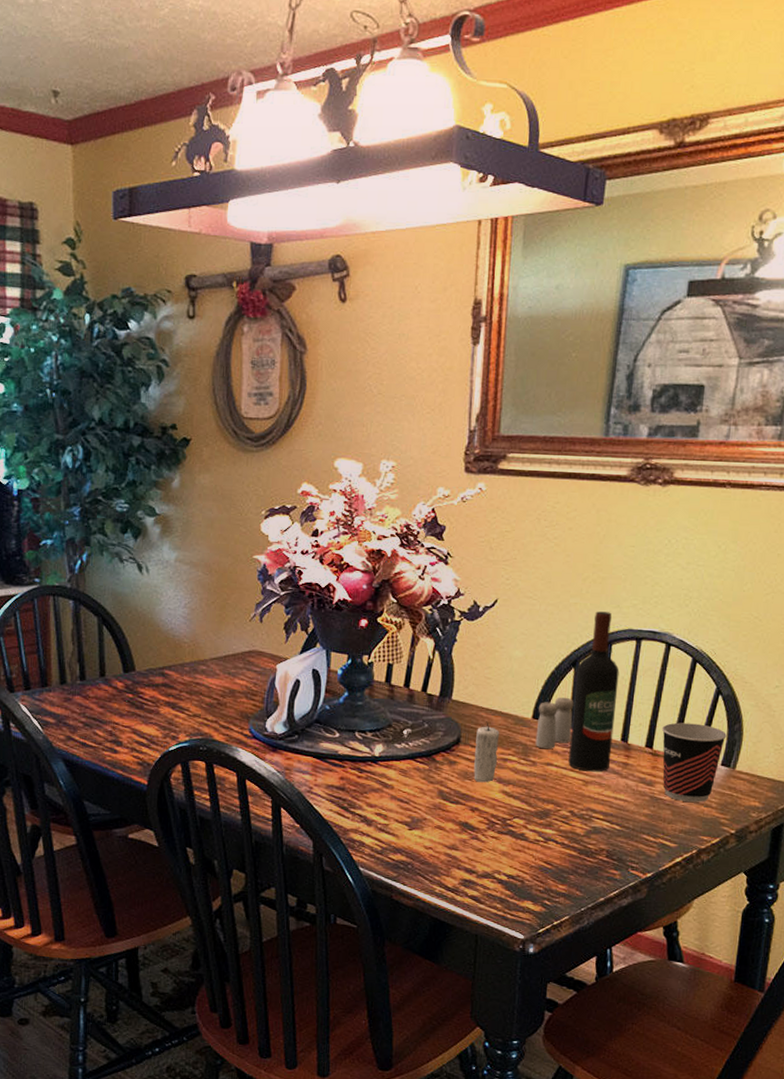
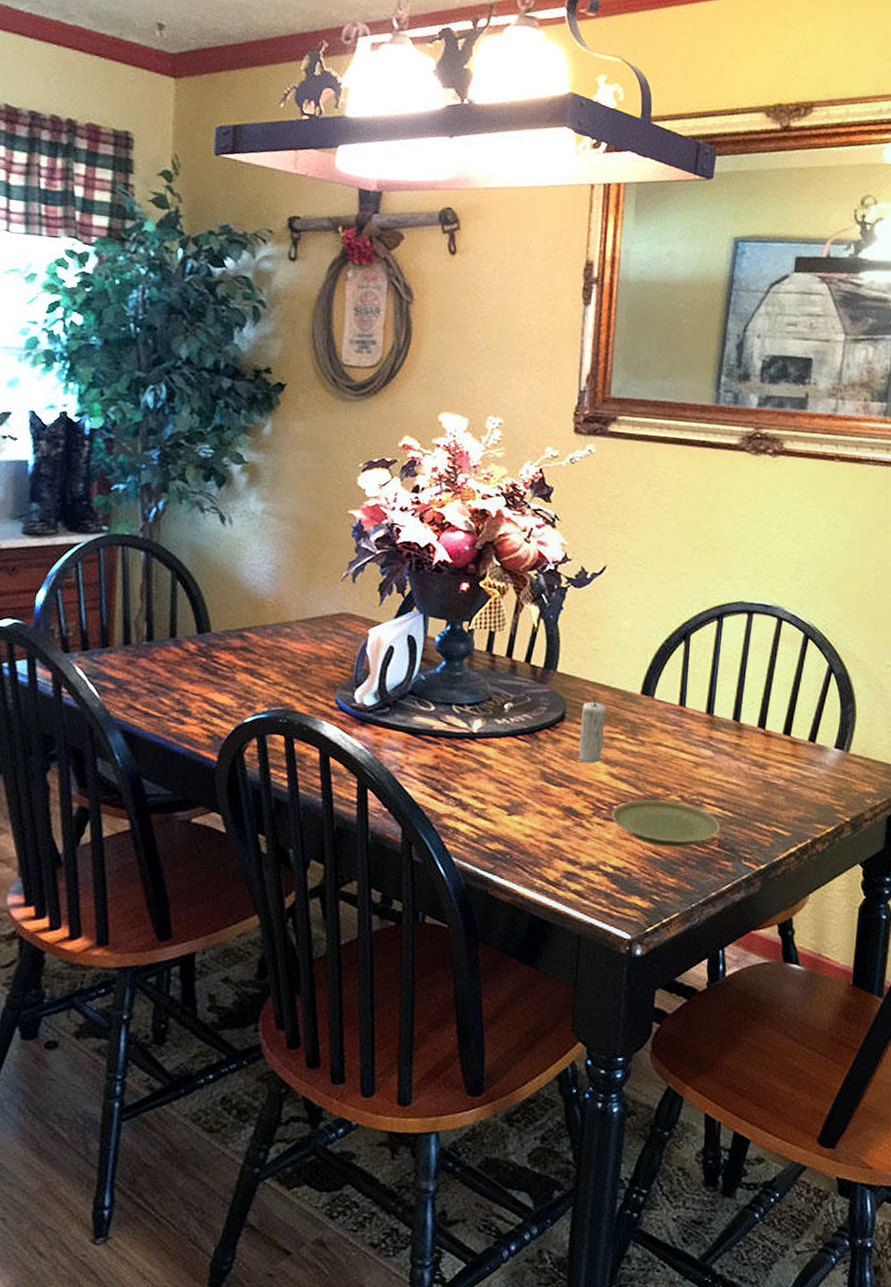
plate: none [505,815,608,858] -> present [611,799,720,848]
salt and pepper shaker: present [535,697,574,749] -> none [644,671,685,728]
wine bottle: present [568,611,620,772] -> none [678,582,731,753]
cup: present [661,722,727,802] -> none [774,701,840,787]

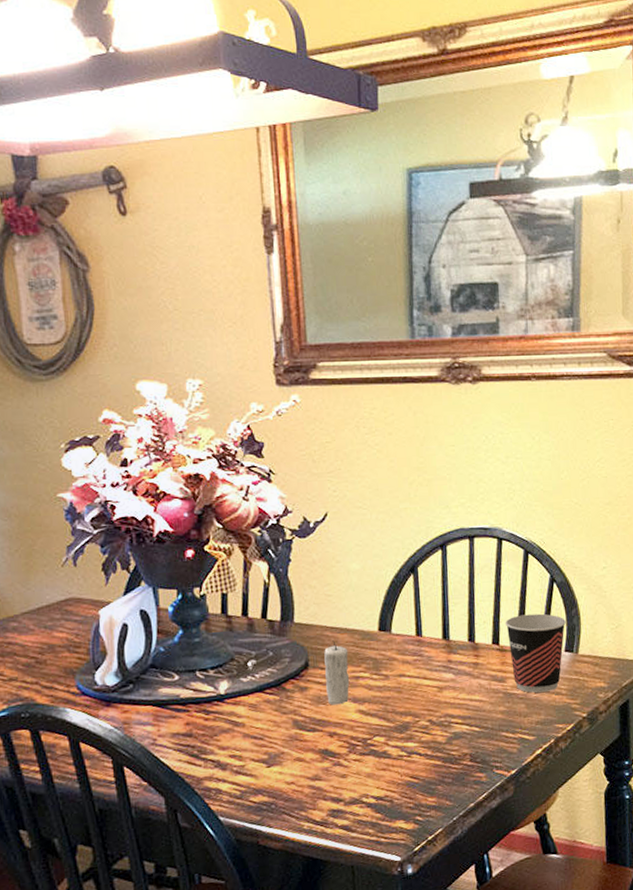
plate: present [611,799,720,848] -> none [366,727,470,771]
cup: none [774,701,840,787] -> present [505,613,566,693]

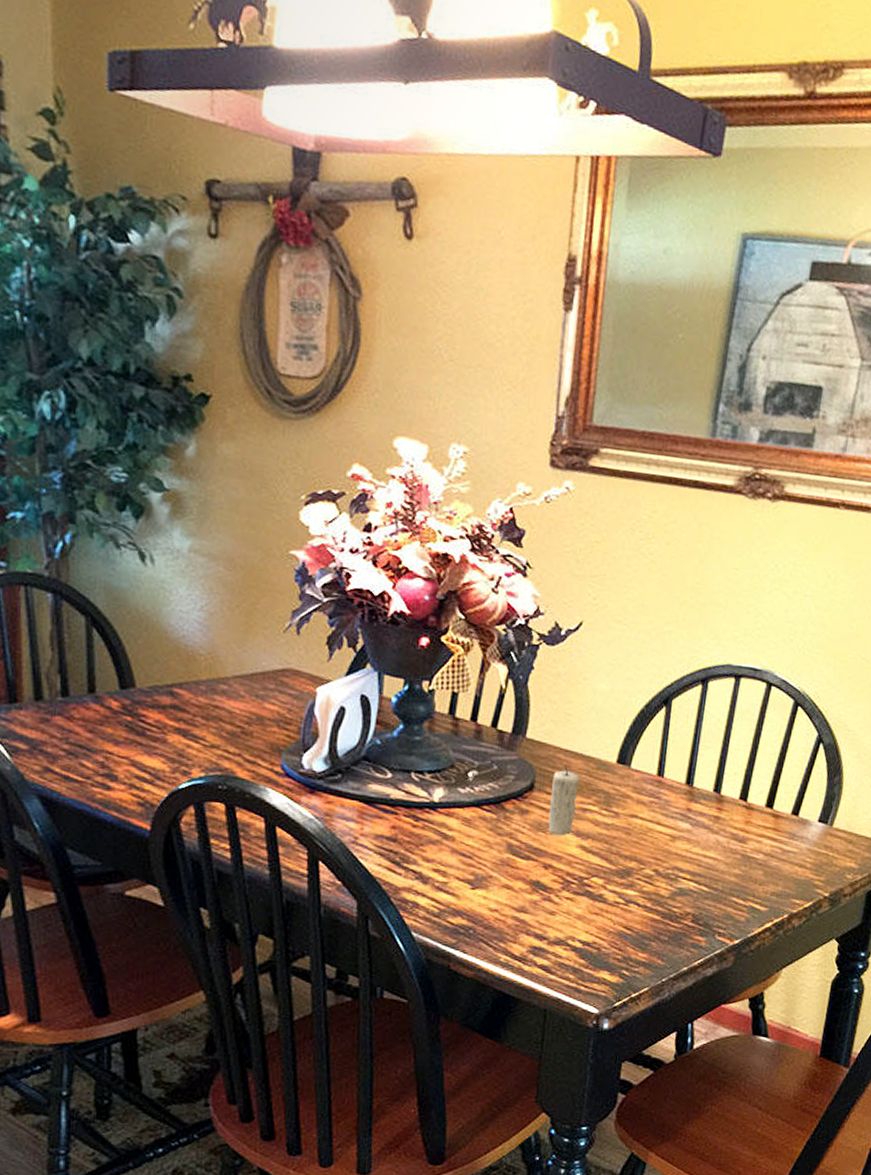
cup: present [505,613,566,693] -> none [756,772,826,862]

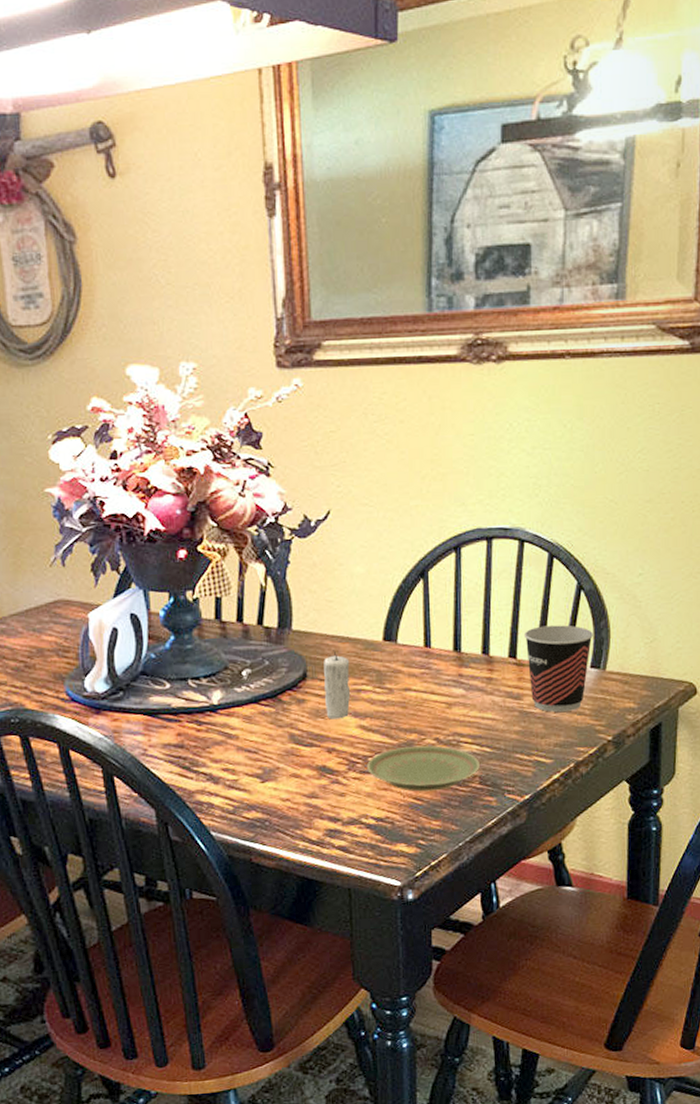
plate: none [581,873,695,923] -> present [367,745,480,792]
cup: none [756,772,826,862] -> present [523,625,593,712]

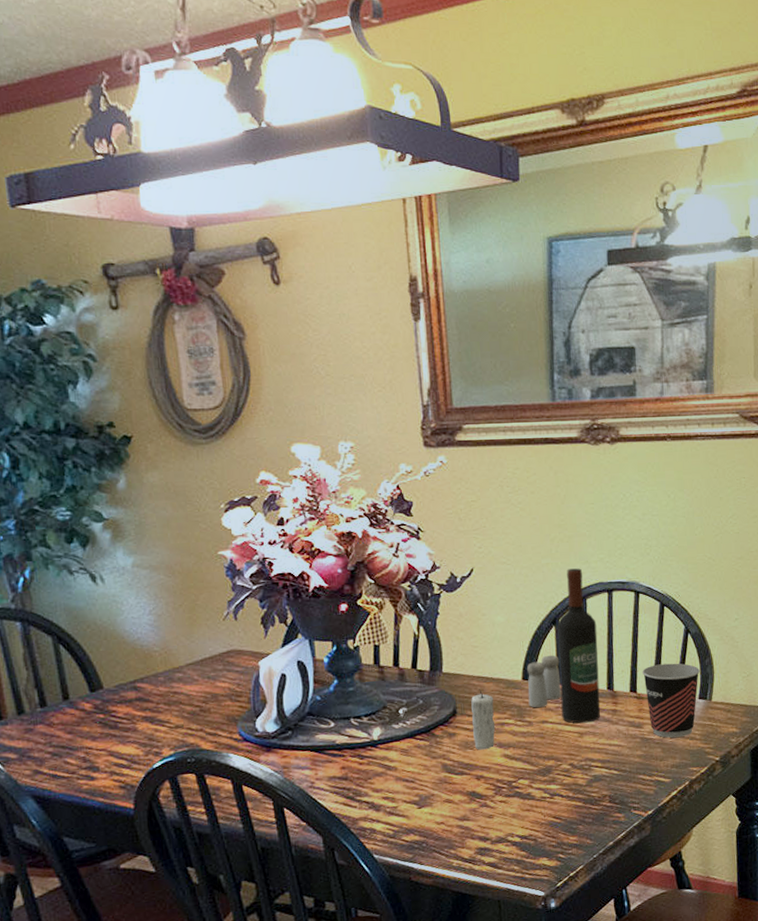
plate: present [367,745,480,792] -> none [511,770,609,811]
salt and pepper shaker: none [388,612,428,674] -> present [526,655,562,708]
wine bottle: none [426,511,473,693] -> present [557,568,601,724]

